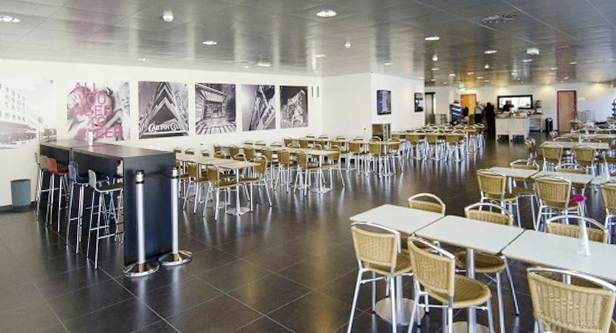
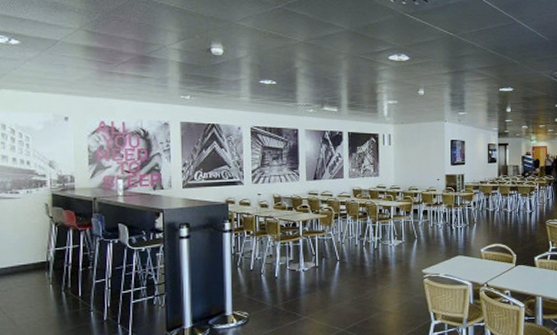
trash can: present [10,178,32,213] -> none [11,234,42,277]

